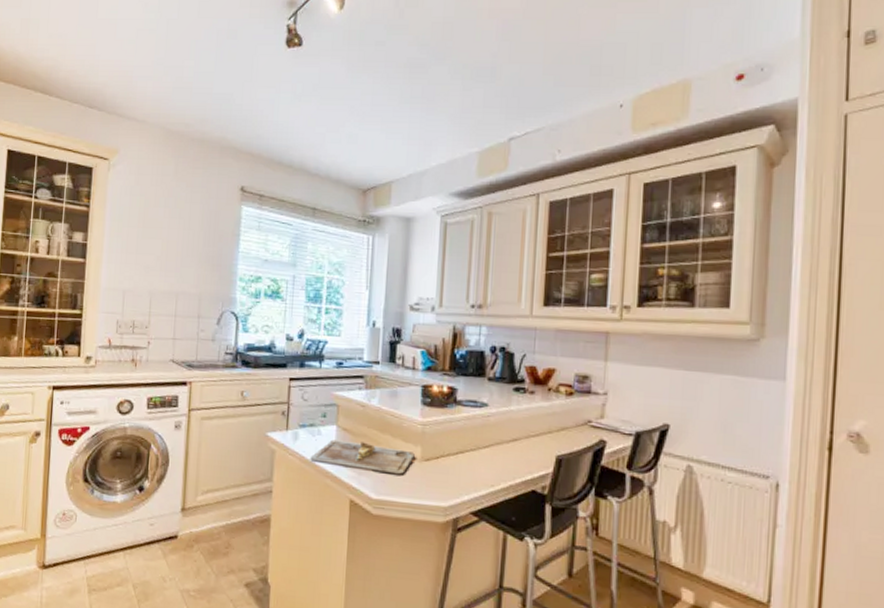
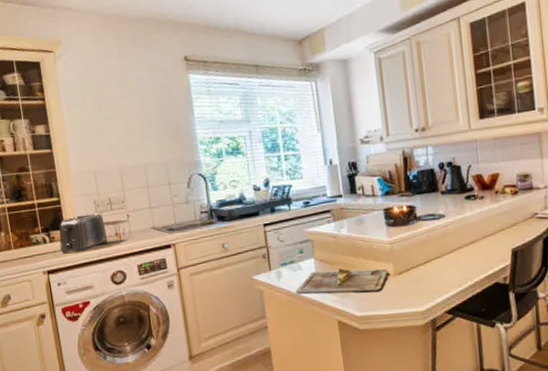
toaster: none [71,333,123,373] -> present [59,213,108,254]

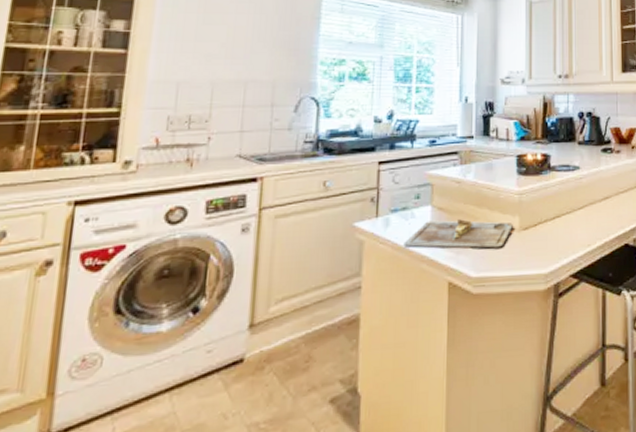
toaster: present [59,213,108,254] -> none [102,132,175,180]

